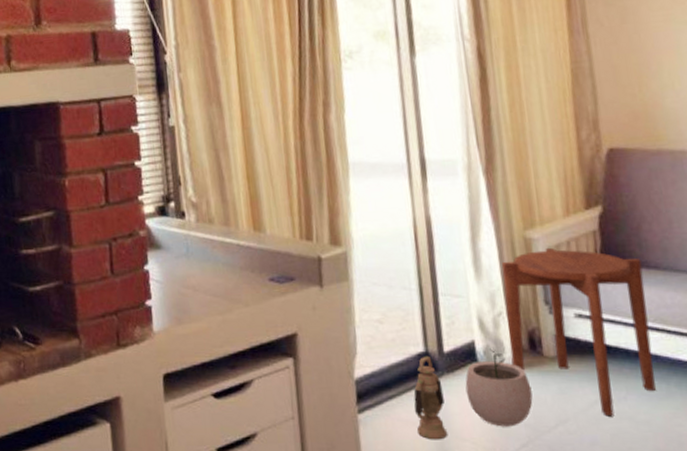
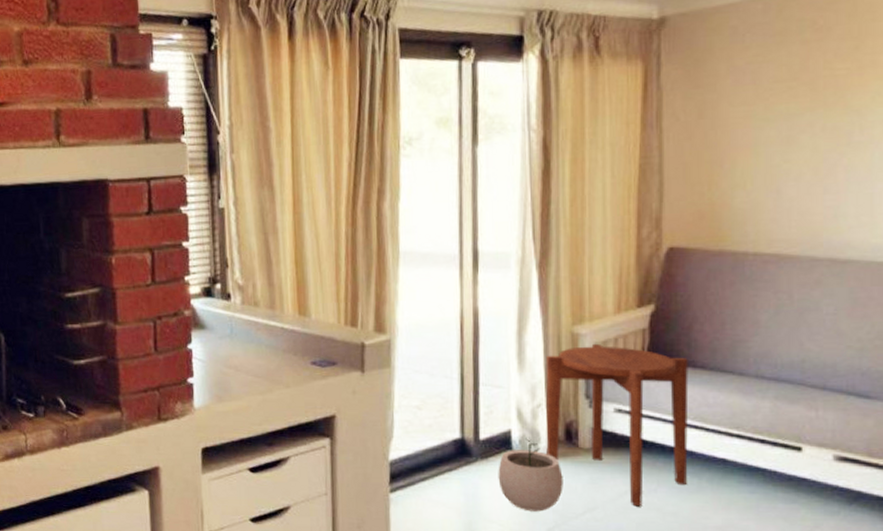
lantern: present [414,355,448,440] -> none [445,442,477,521]

